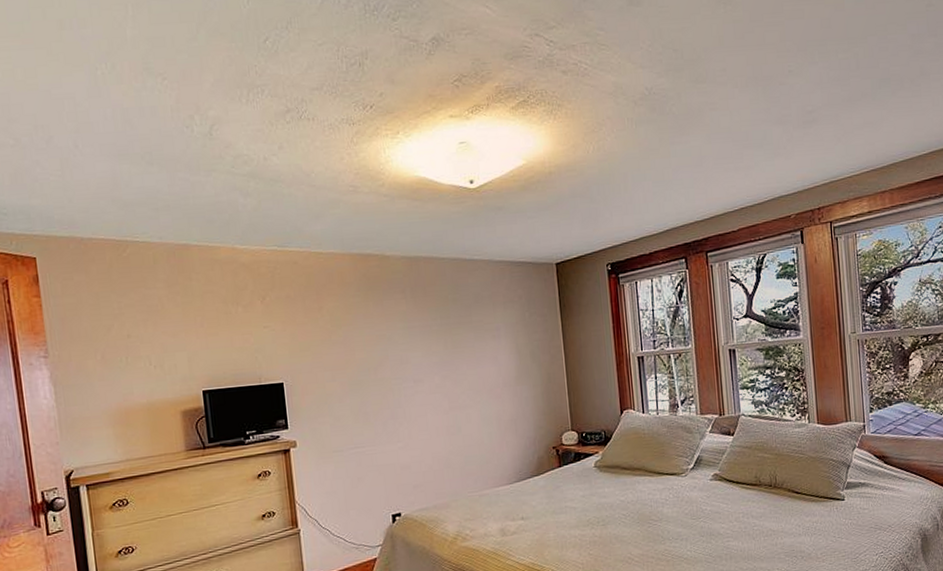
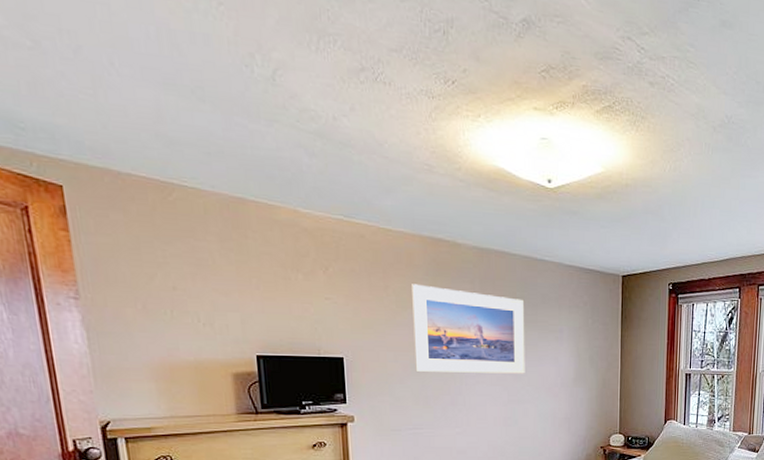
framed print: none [343,301,464,388] -> present [410,284,525,374]

